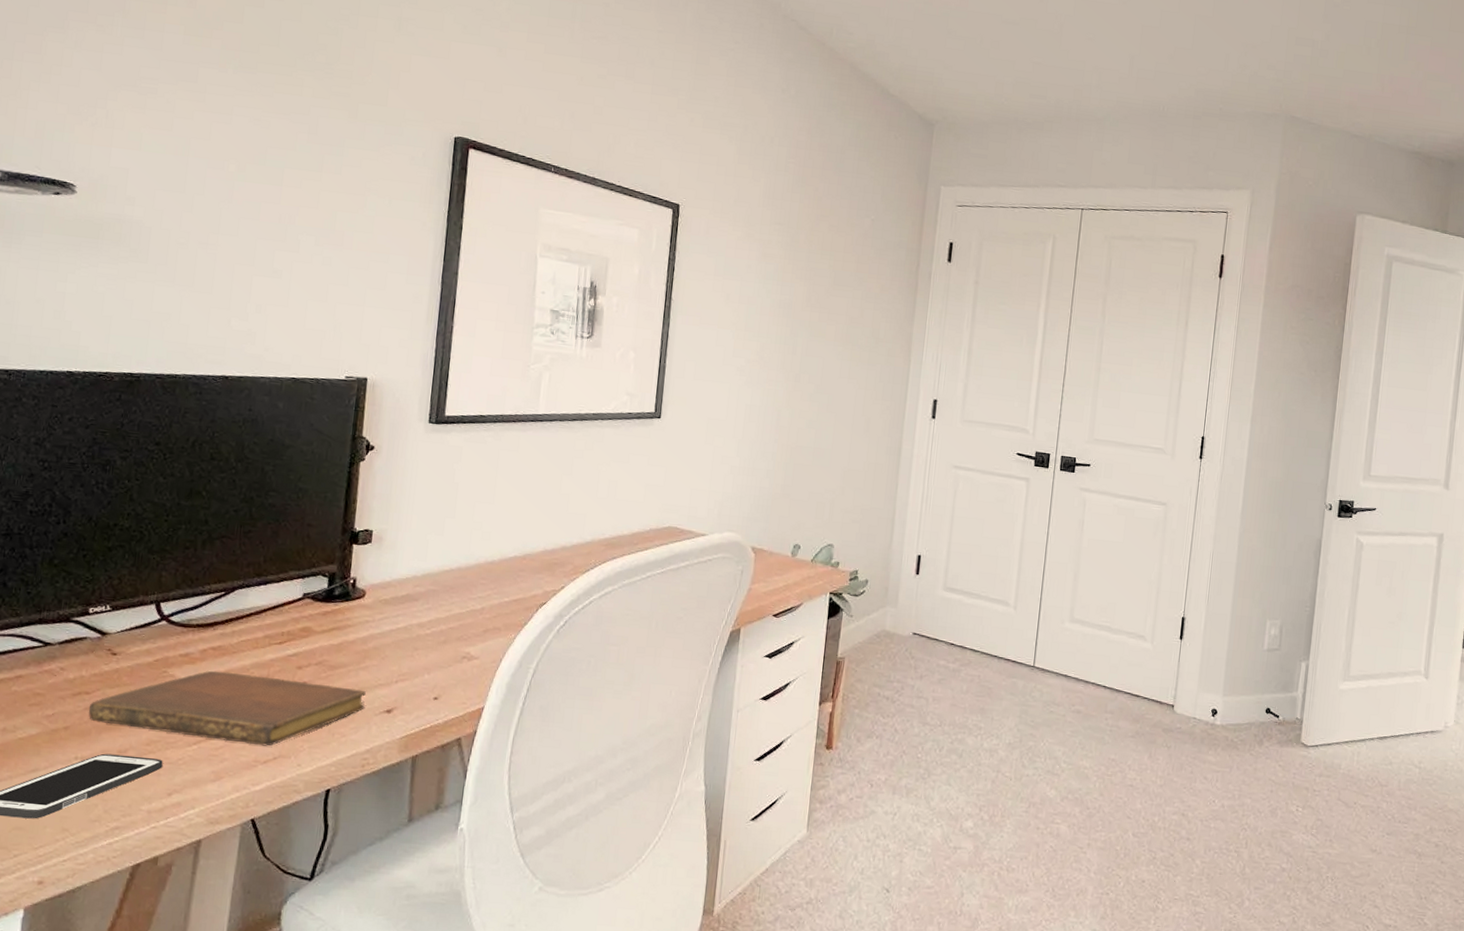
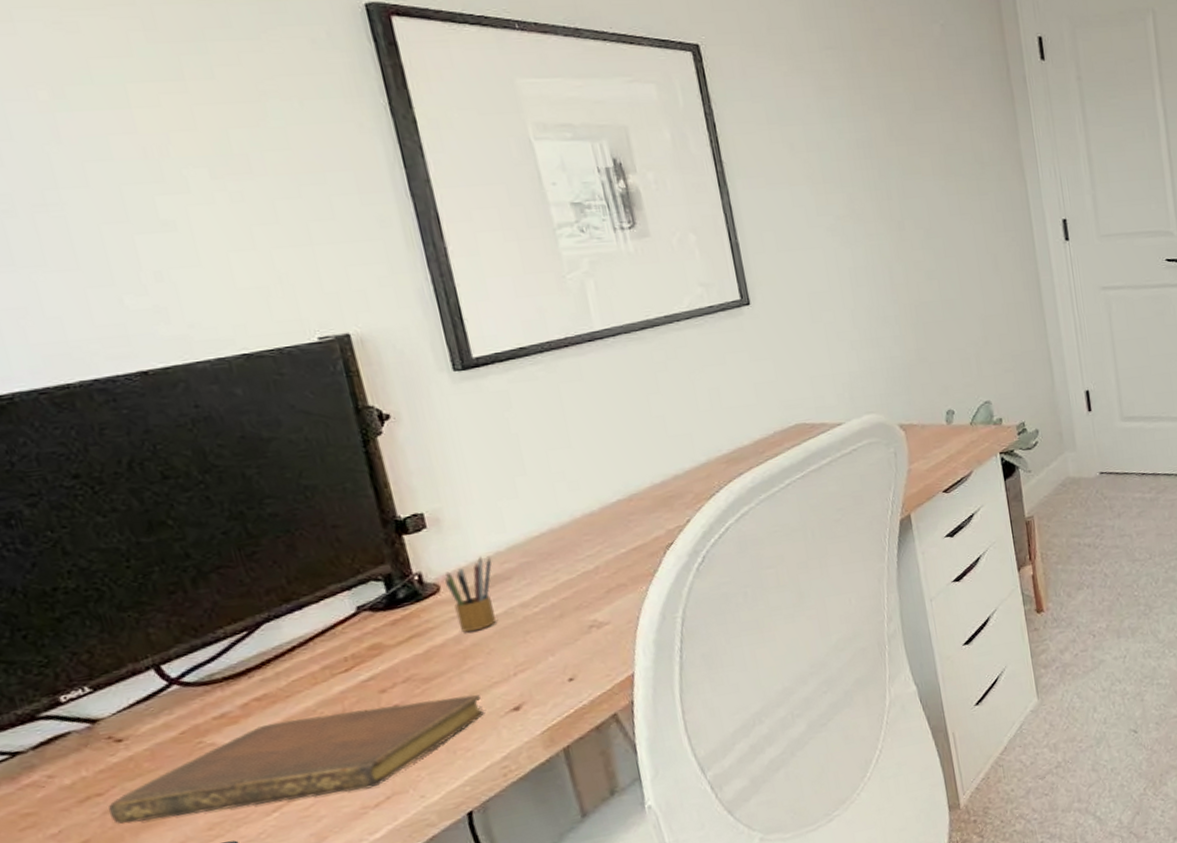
pencil box: none [369,576,409,637] -> present [444,556,496,632]

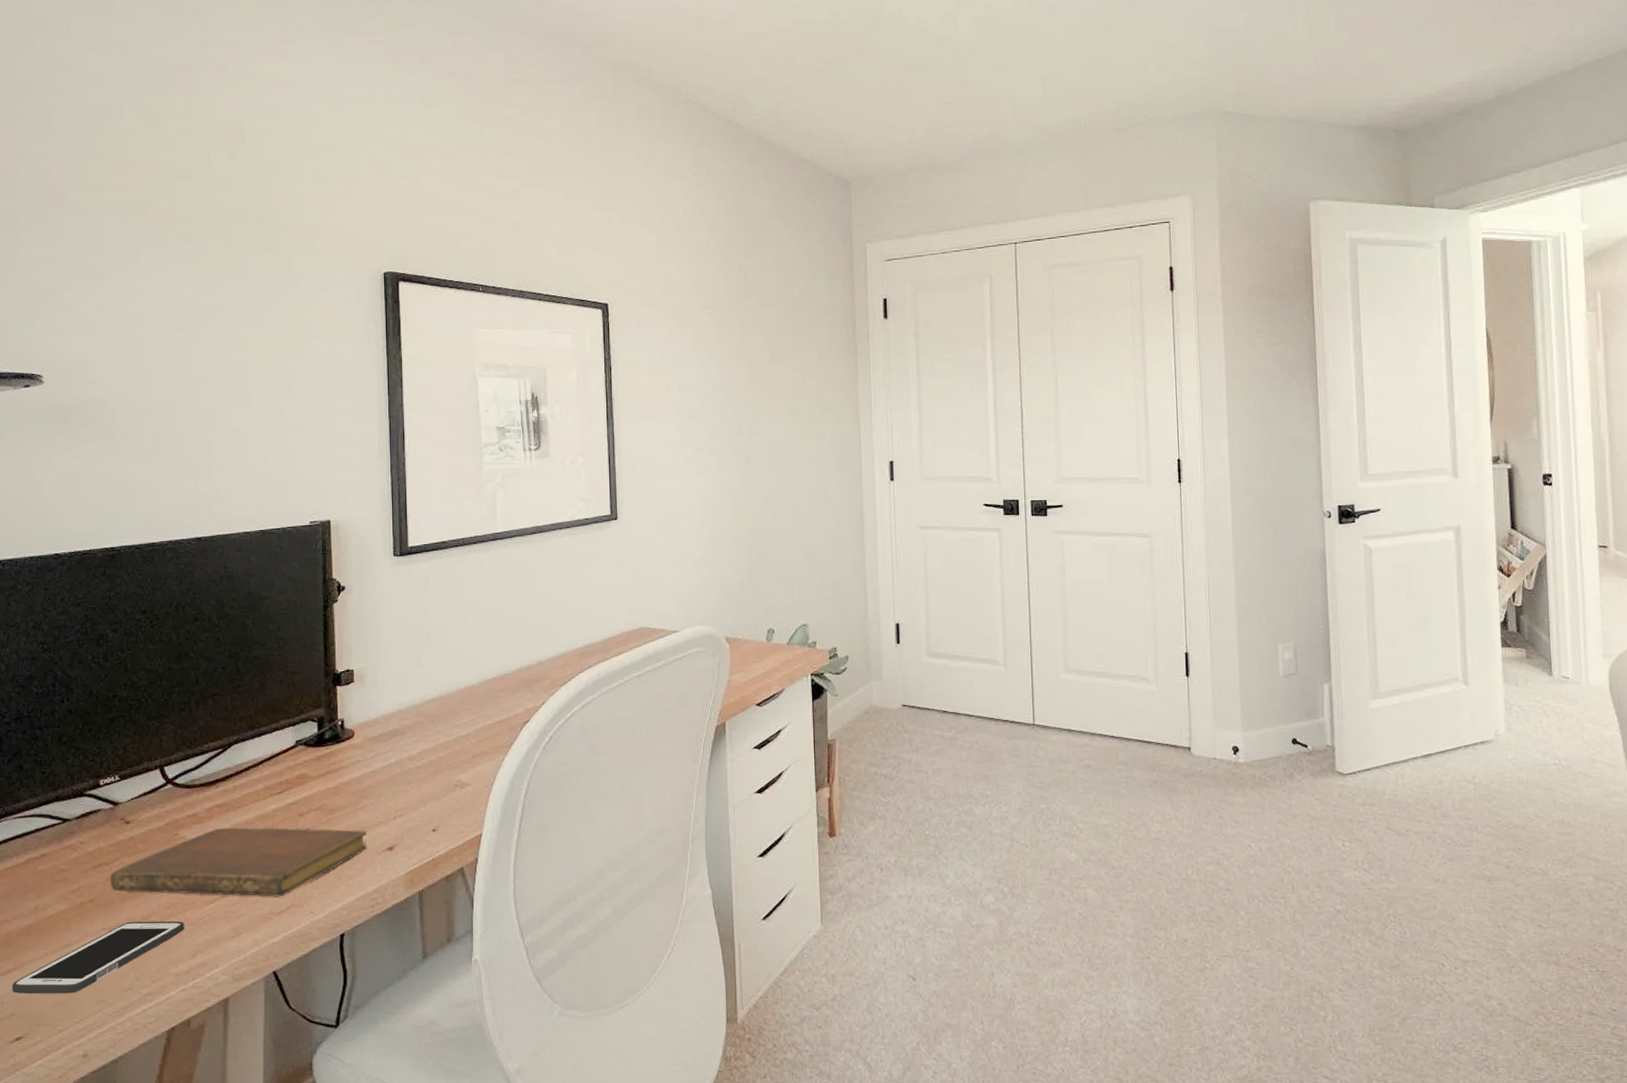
pencil box: present [444,556,496,632] -> none [358,711,394,775]

